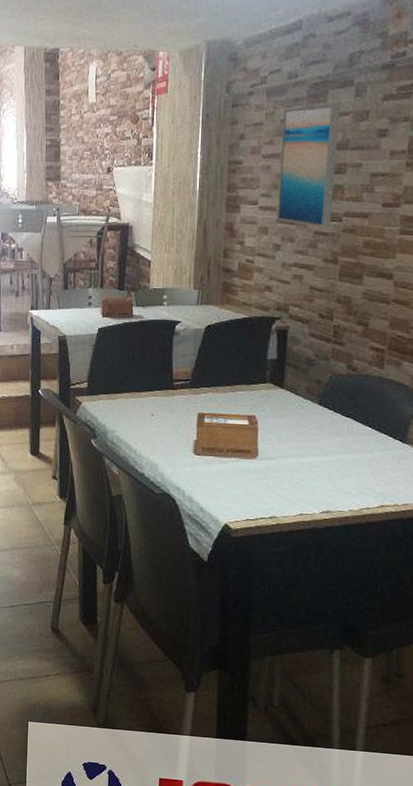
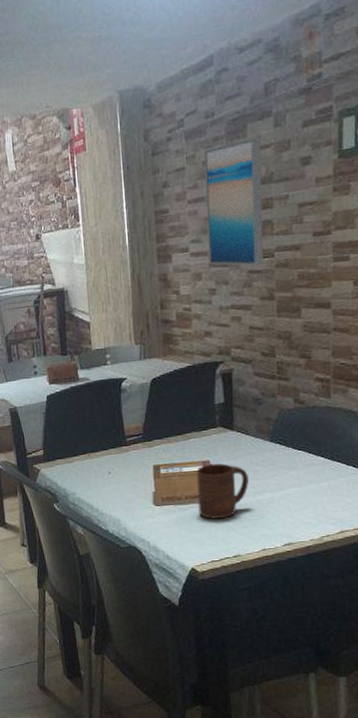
cup: none [239,420,293,477] -> present [196,463,249,519]

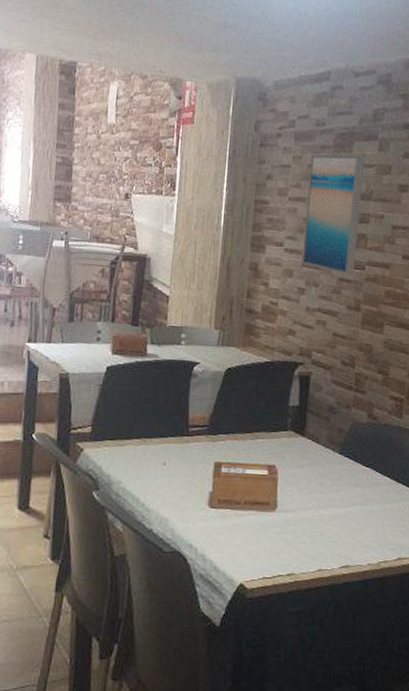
cup: present [196,463,249,519] -> none [256,469,313,530]

